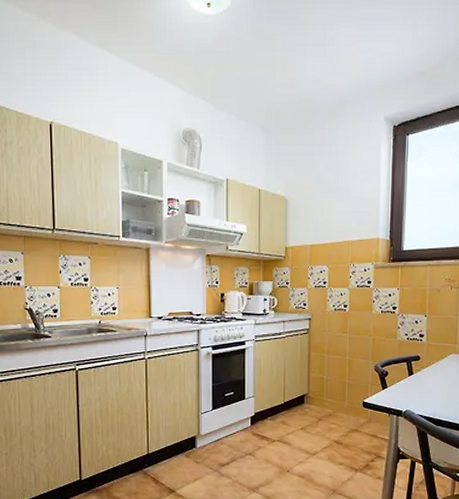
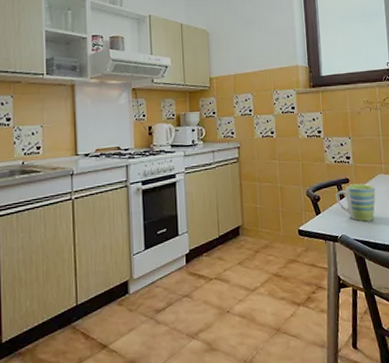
mug: none [404,362,446,399] -> present [335,183,376,222]

